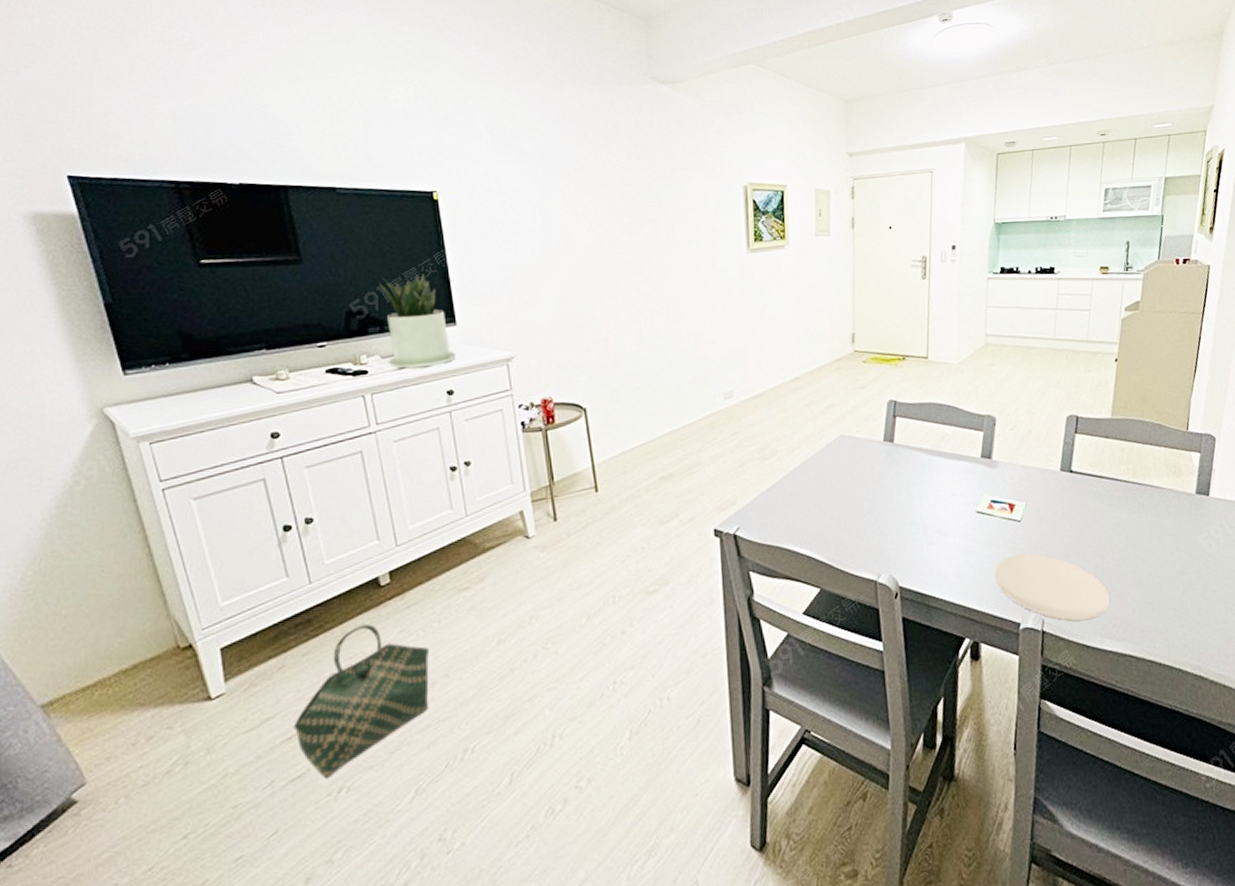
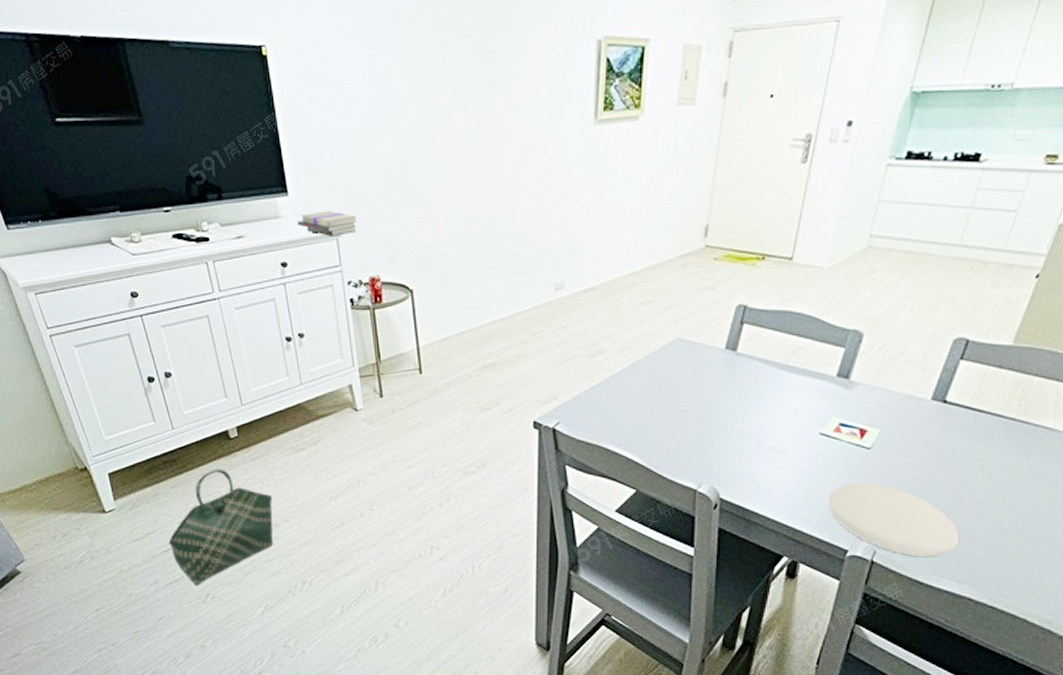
planter: present [378,274,456,369] -> none [214,139,289,238]
books: none [465,338,528,363] -> present [297,211,357,238]

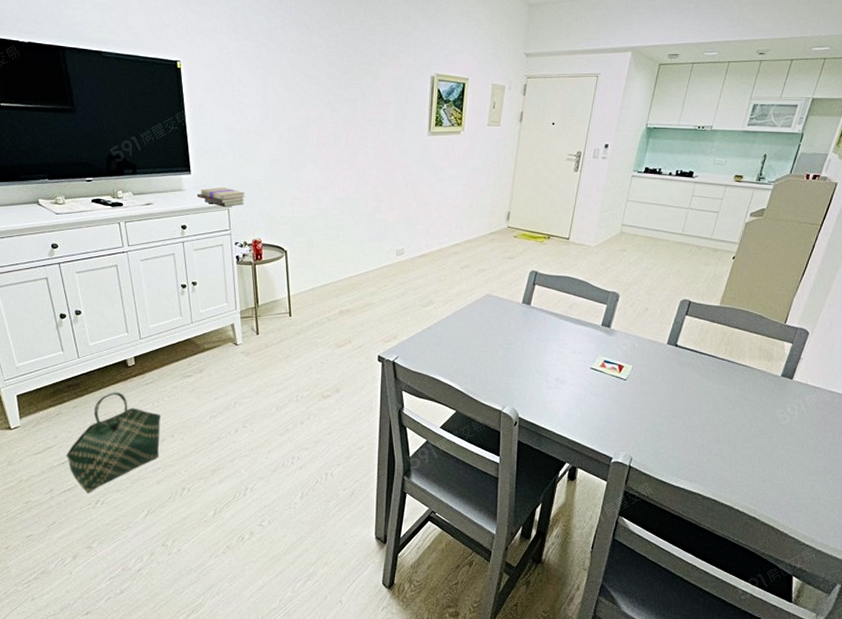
plate: present [828,483,960,558] -> none [597,406,691,463]

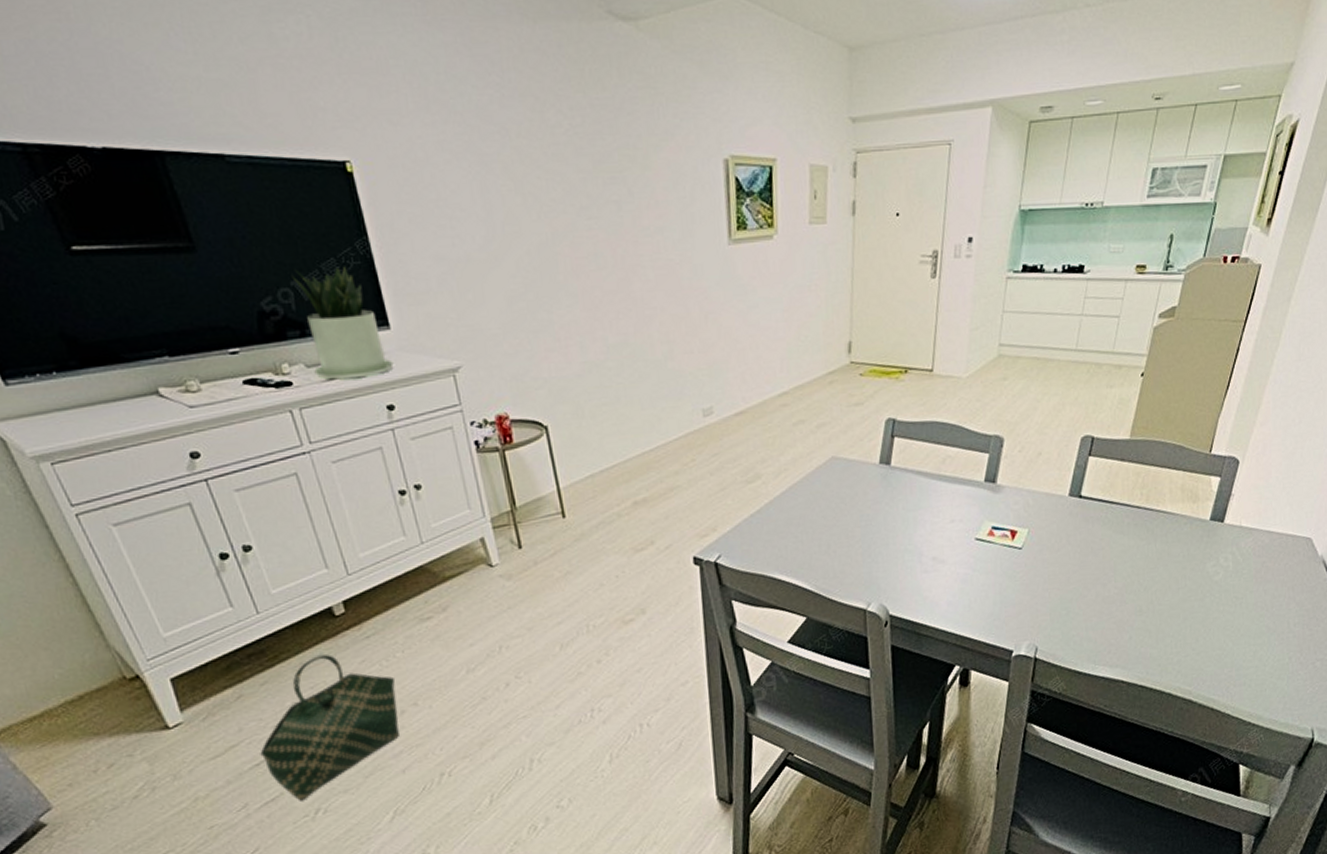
planter: none [132,129,190,205] -> present [291,266,394,380]
books: present [196,187,245,208] -> none [403,344,476,374]

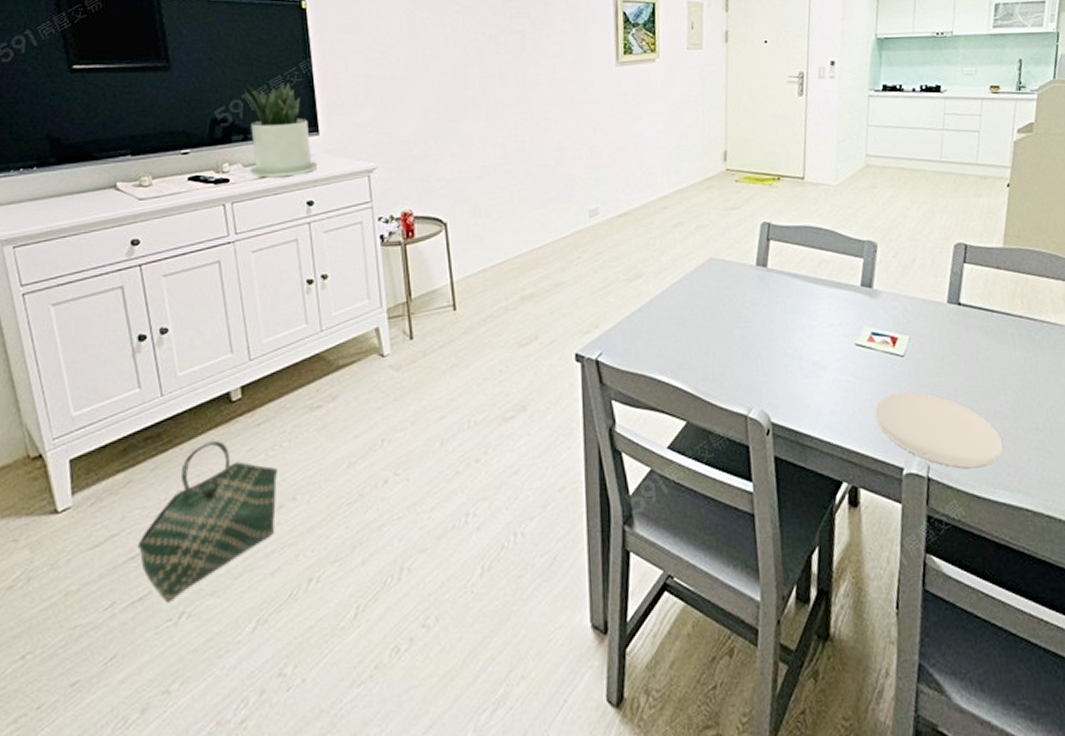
plate: none [990,581,1108,649] -> present [875,392,1004,469]

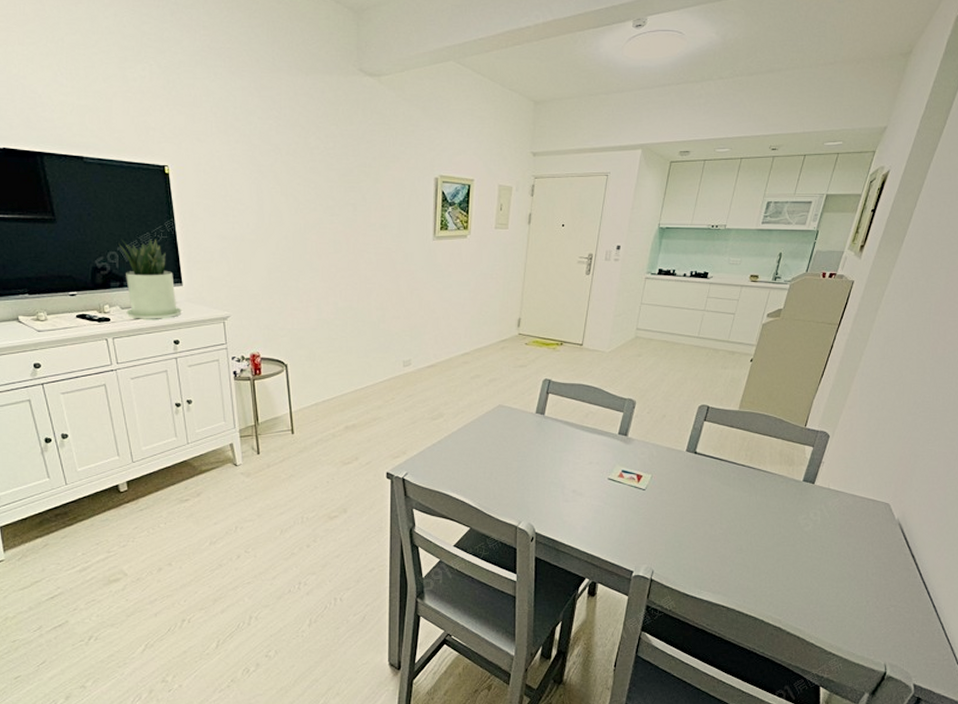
tote bag: present [137,441,279,602] -> none [55,520,158,629]
plate: present [875,392,1004,469] -> none [617,517,713,575]

